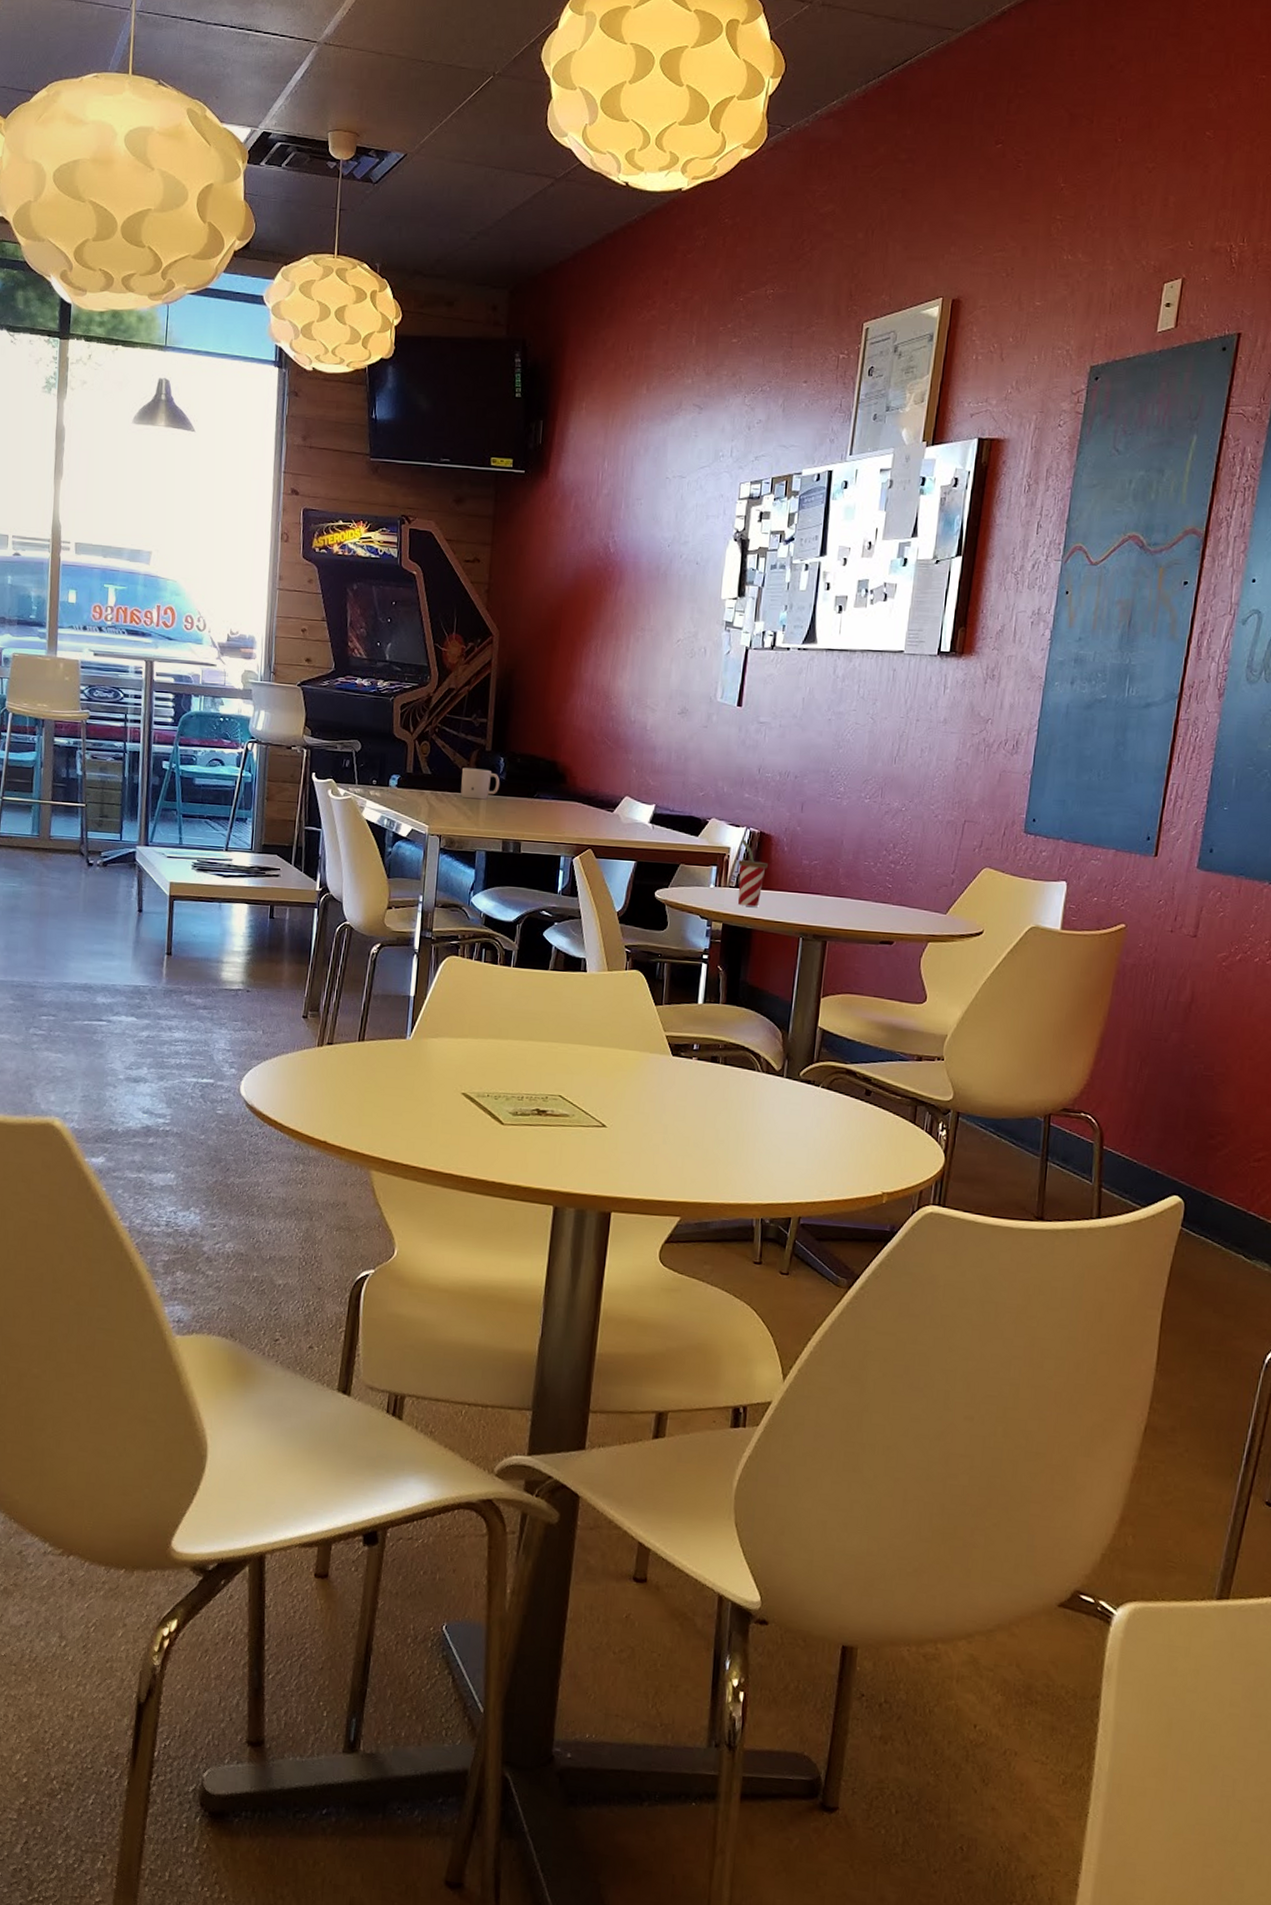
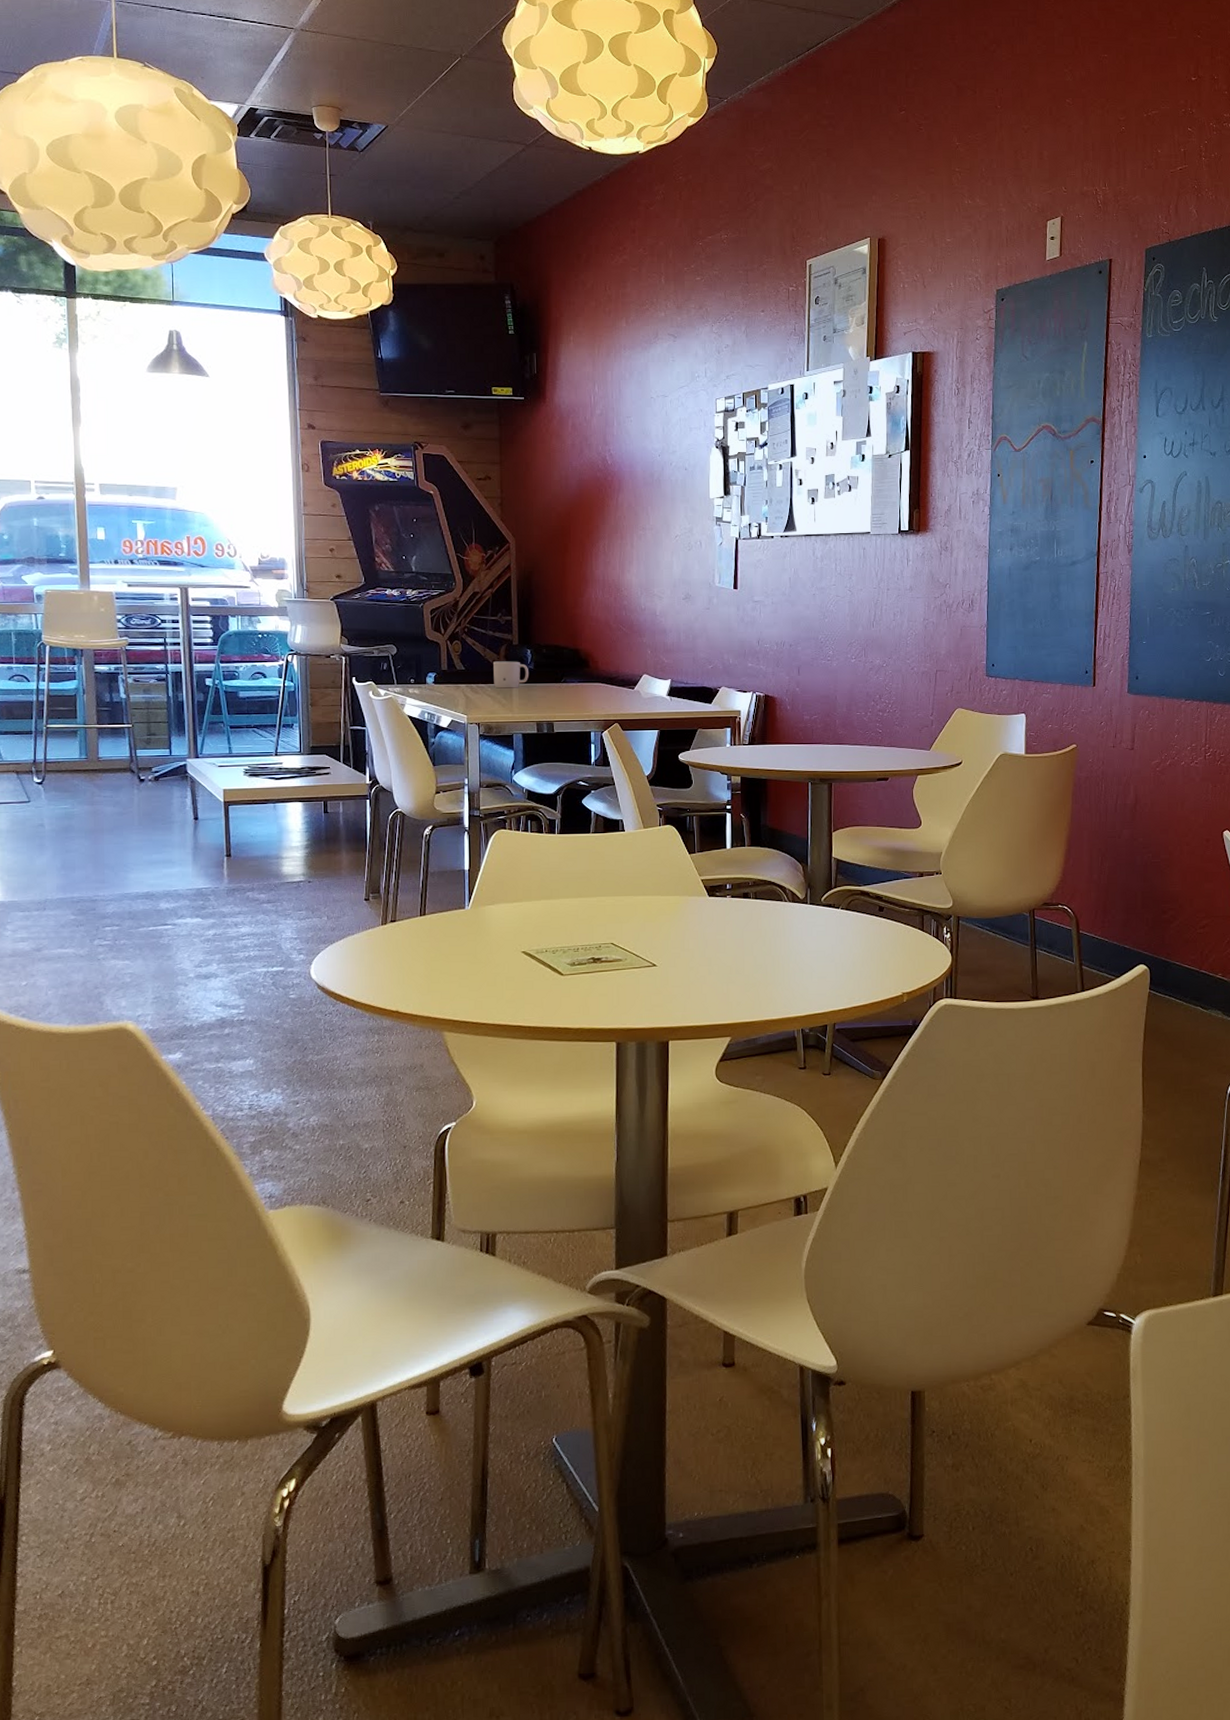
beverage cup: present [737,839,768,907] -> none [748,702,775,760]

